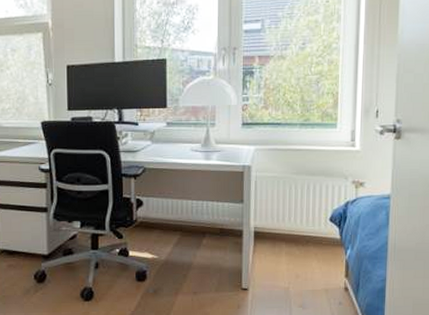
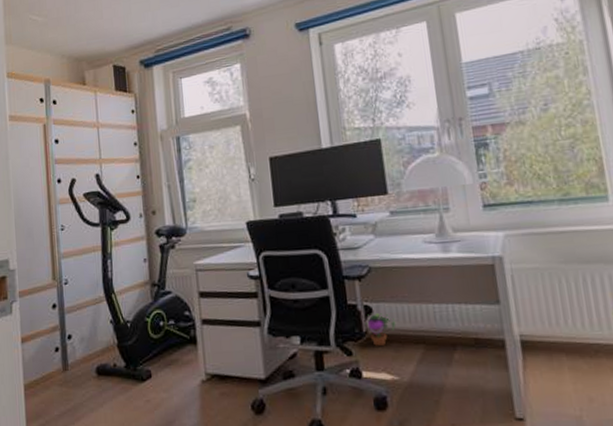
decorative plant: none [136,206,161,231] -> present [365,313,397,346]

